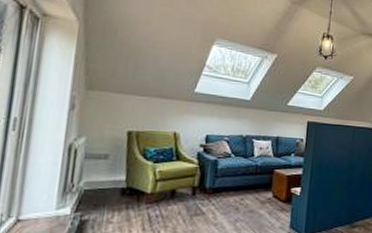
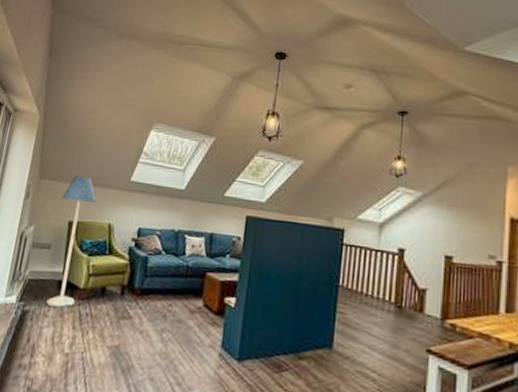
floor lamp: none [108,87,158,213] -> present [46,176,97,308]

